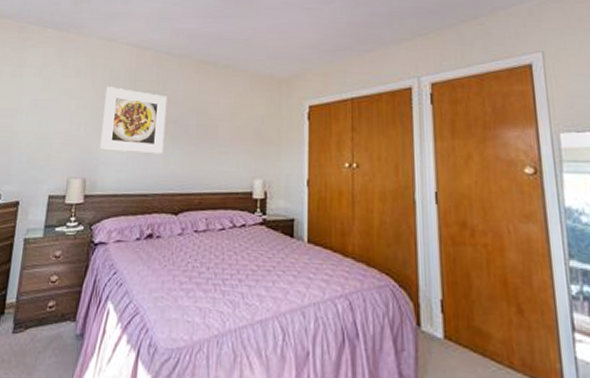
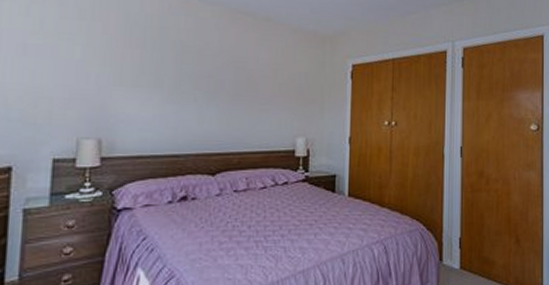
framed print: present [100,87,167,154] -> none [118,33,199,112]

